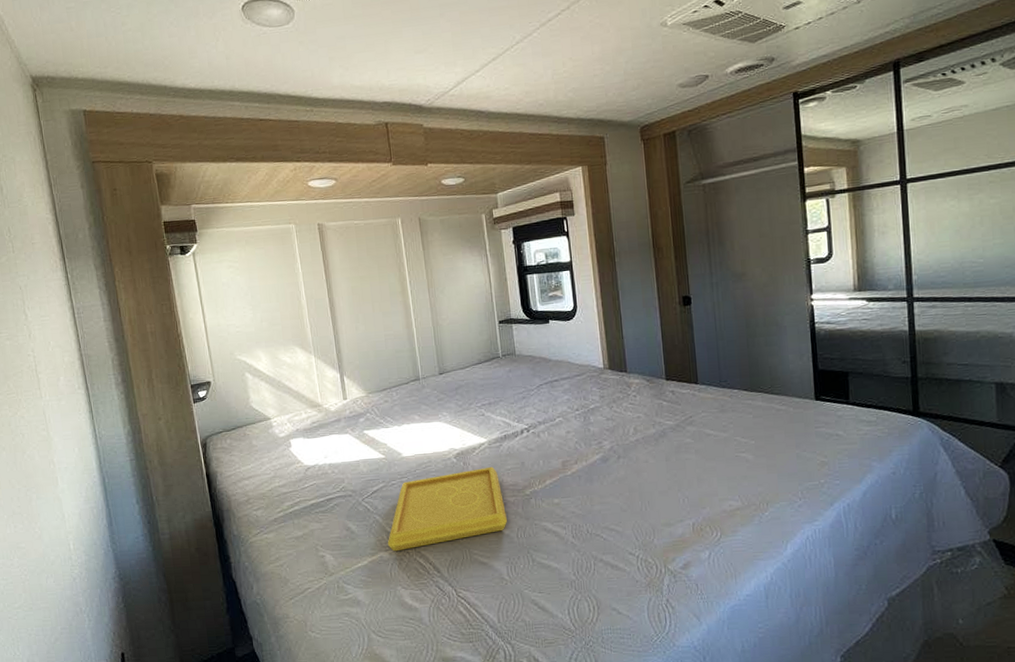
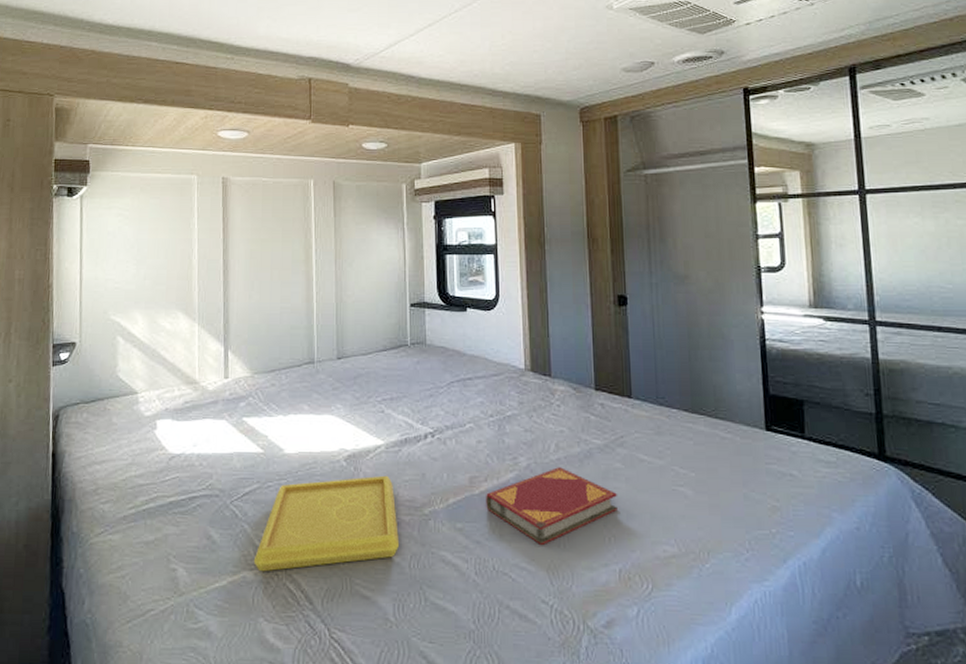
hardback book: none [577,446,689,511] -> present [486,467,617,546]

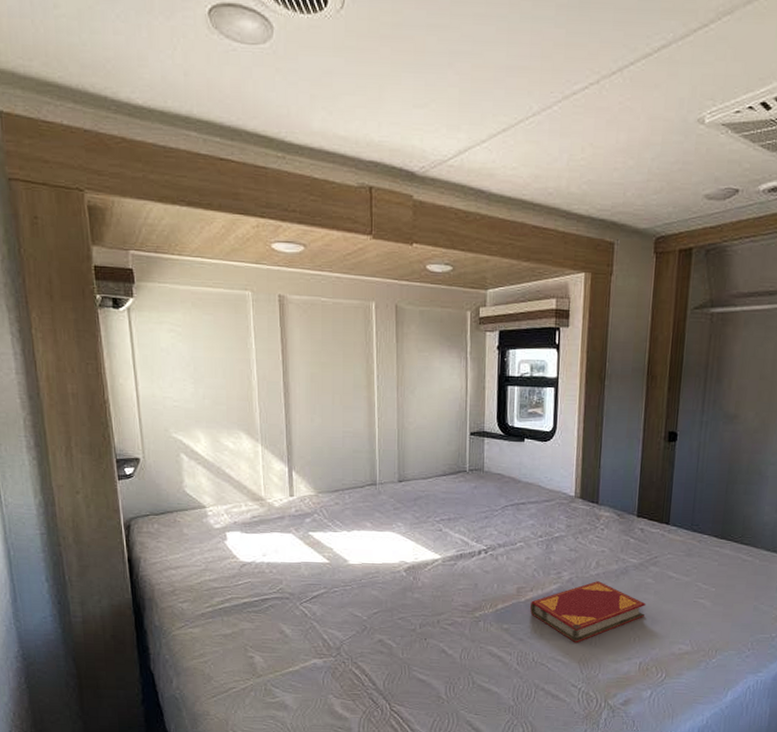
serving tray: present [253,475,399,572] -> none [322,584,452,660]

